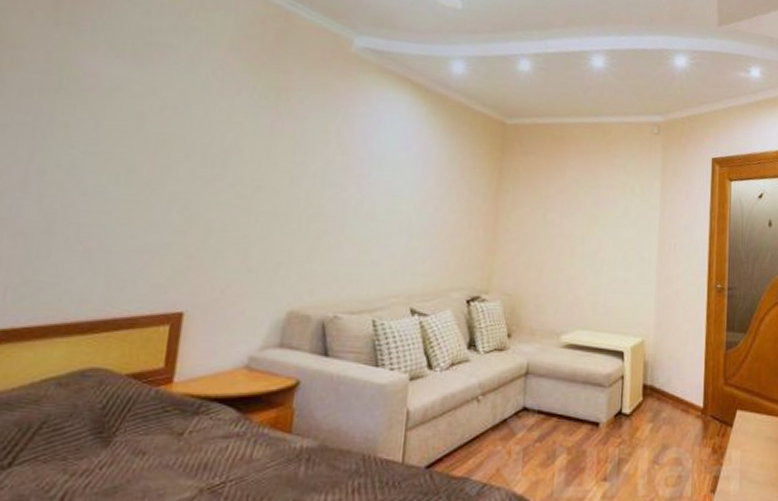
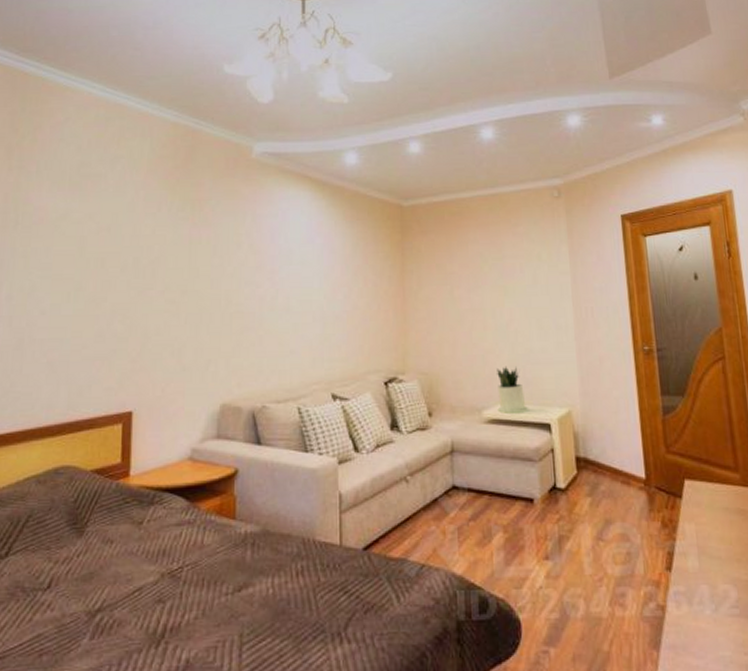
planter: none [575,293,606,341] -> present [497,366,529,415]

